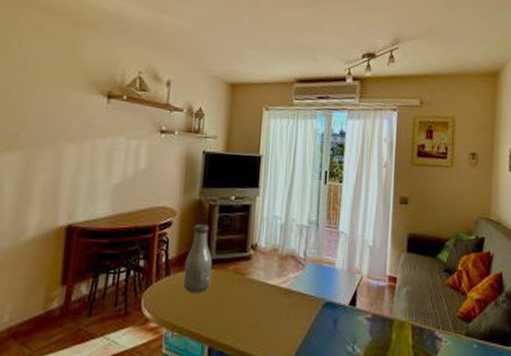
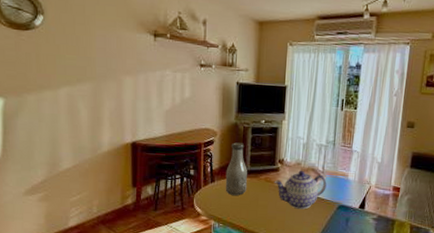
teapot: none [245,257,310,309] -> present [274,170,327,210]

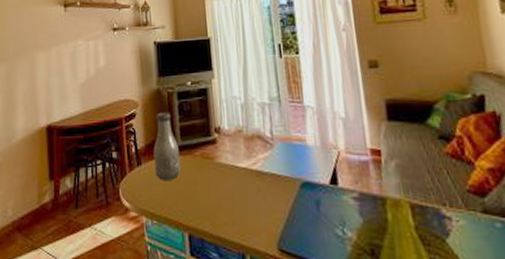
teapot: present [274,170,327,210] -> none [212,138,281,192]

